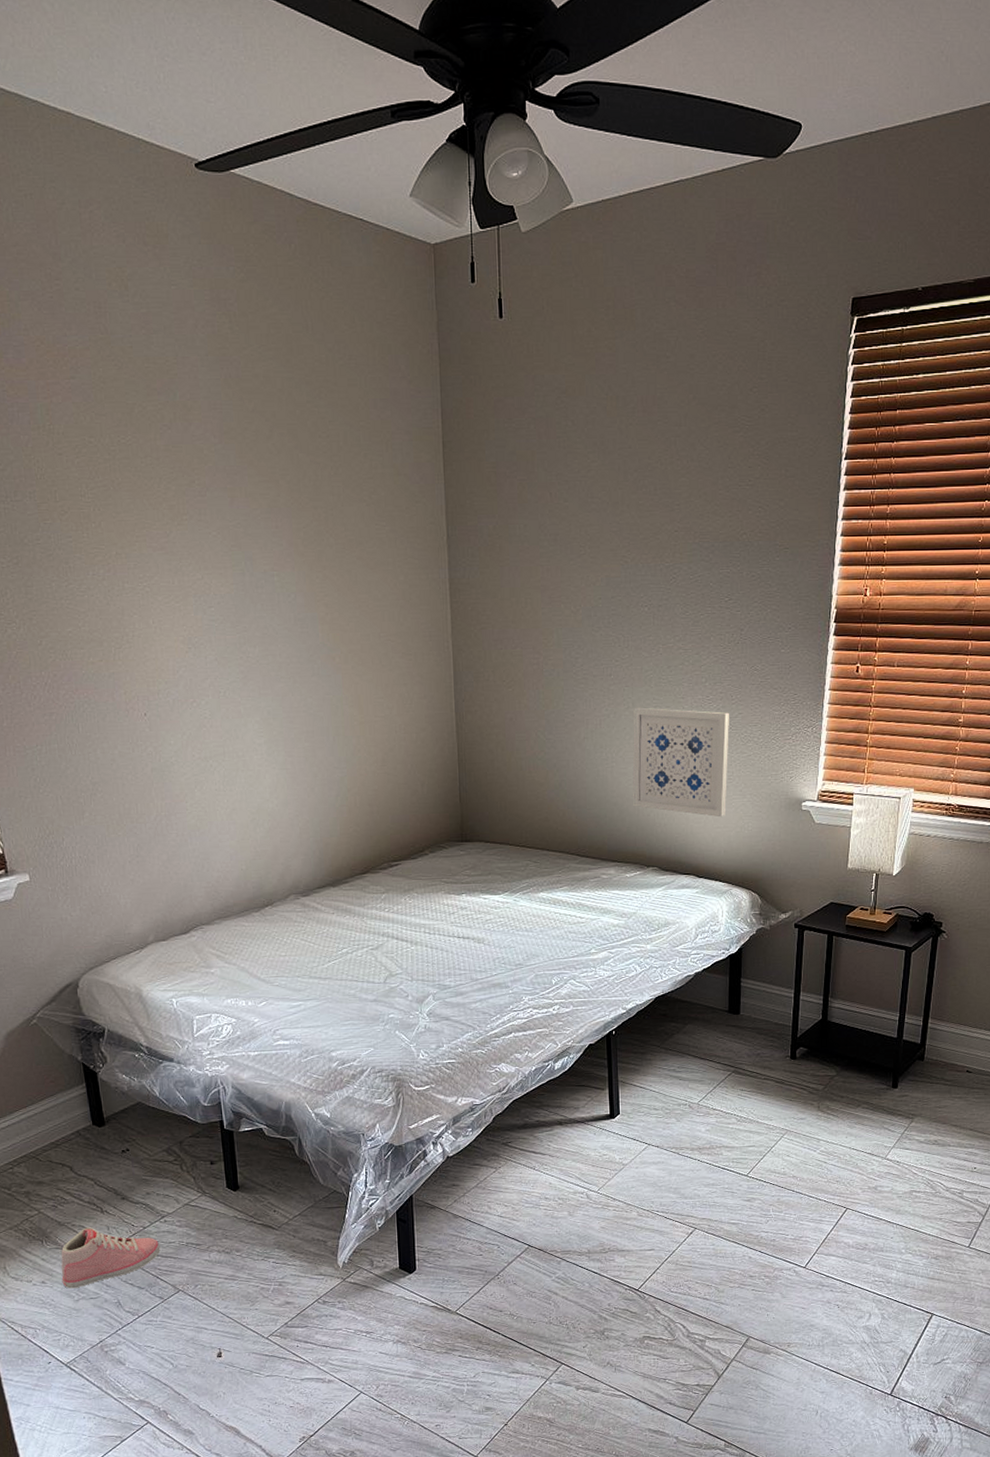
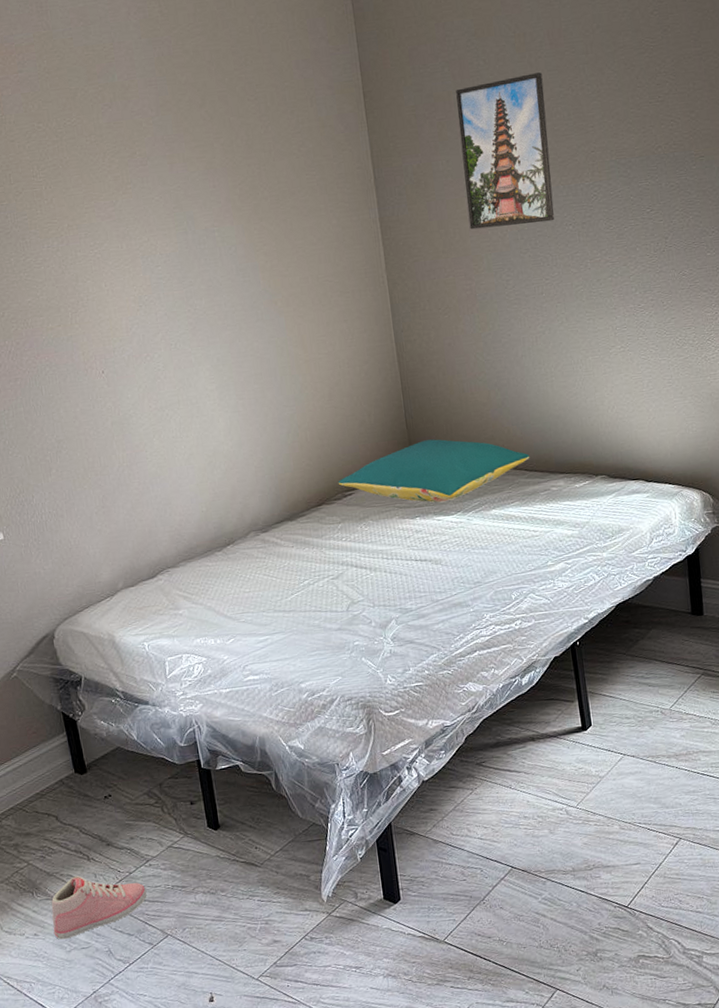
pillow: none [385,816,583,881] -> present [338,439,530,503]
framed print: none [540,441,632,601] -> present [456,72,554,230]
wall art: present [632,707,729,818] -> none [568,318,669,421]

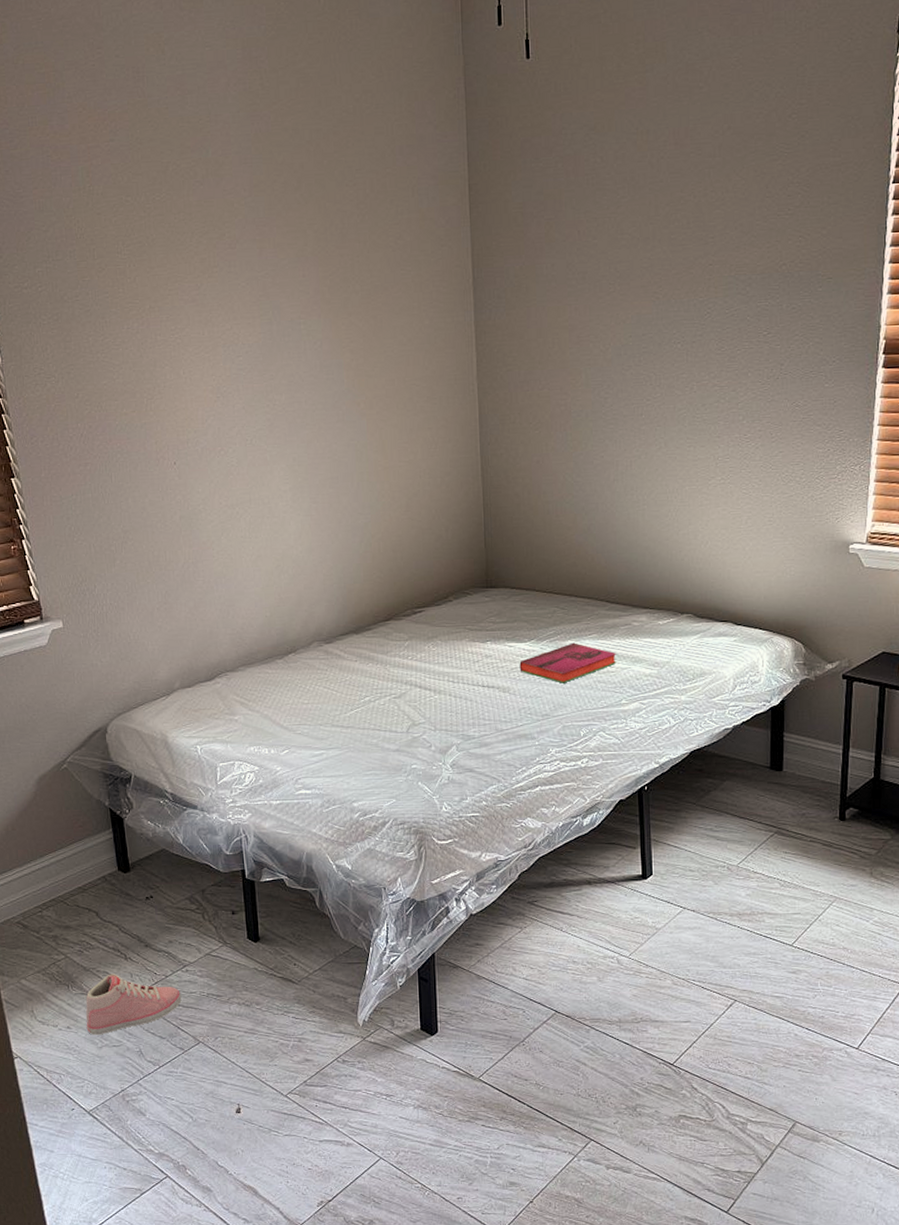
pillow: present [338,439,530,503] -> none [408,561,613,628]
hardback book: none [448,511,540,551] -> present [519,642,616,683]
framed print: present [456,72,554,230] -> none [568,174,664,341]

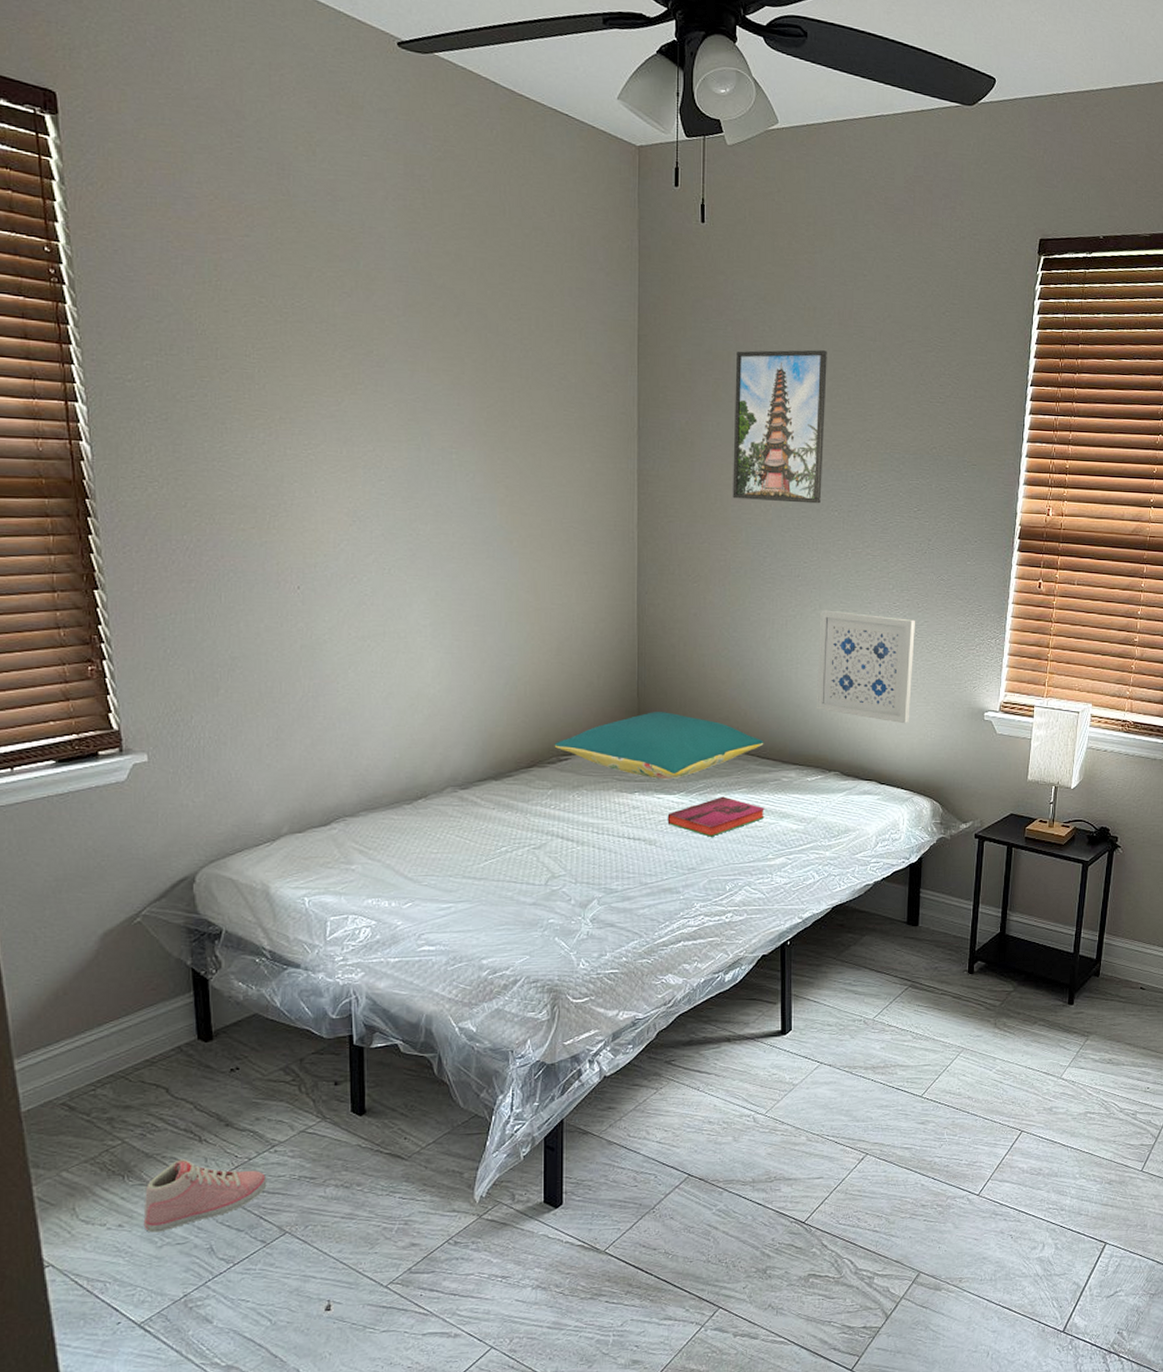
pillow: none [408,561,613,628] -> present [554,712,764,780]
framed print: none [568,174,664,341] -> present [732,350,827,504]
wall art: none [665,447,769,562] -> present [816,610,915,724]

